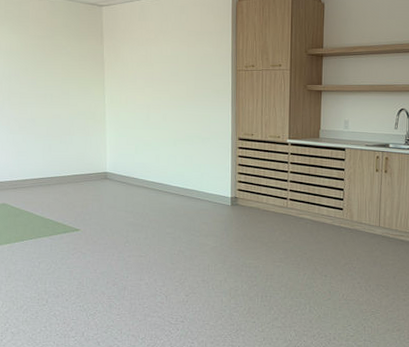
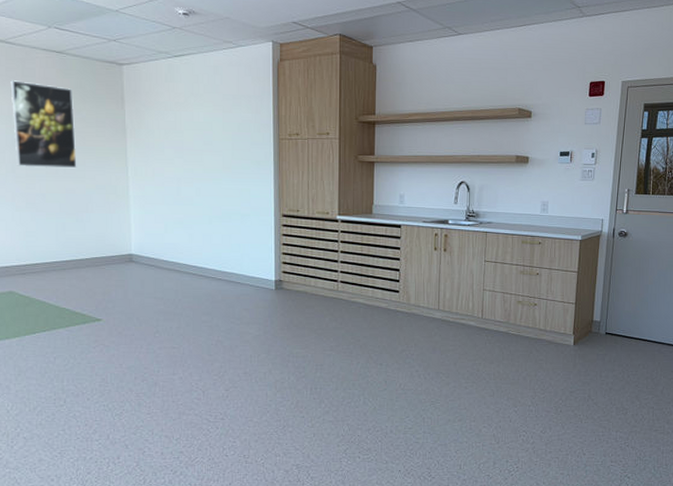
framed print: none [8,21,62,96] -> present [10,80,77,168]

